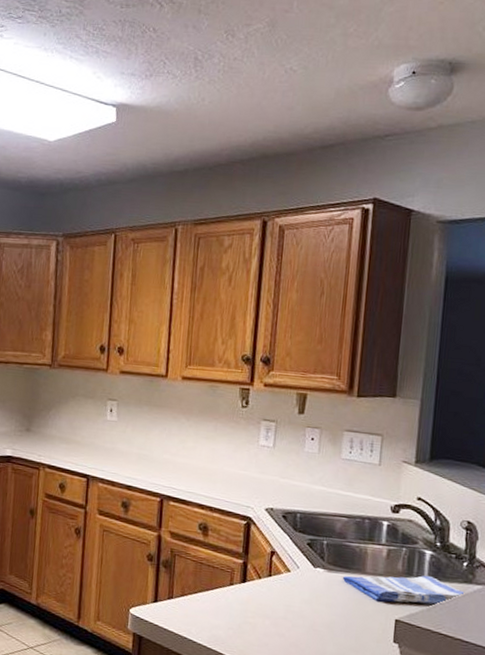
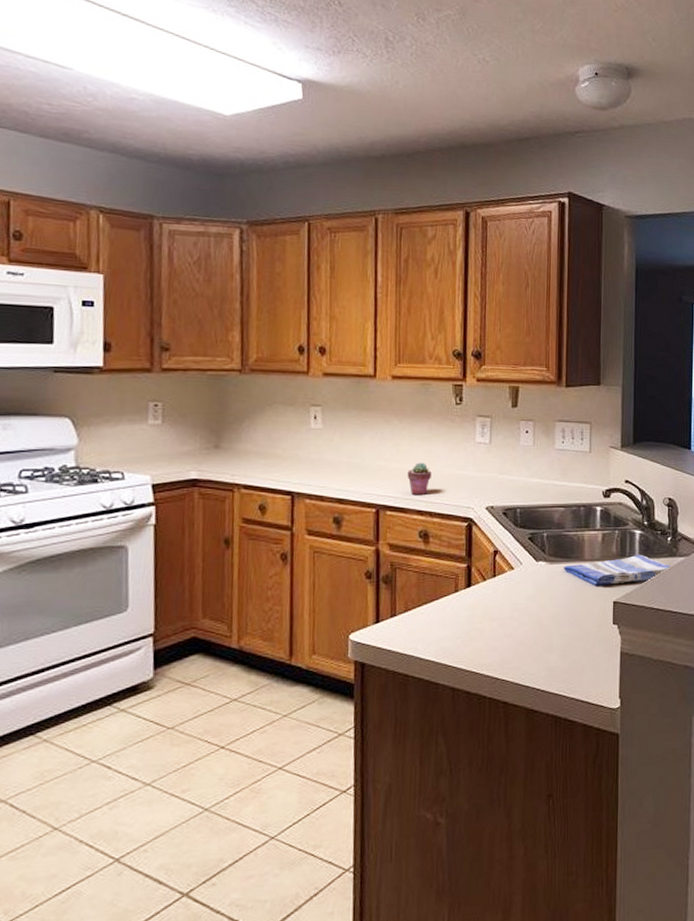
potted succulent: none [191,459,214,490] -> present [407,462,432,496]

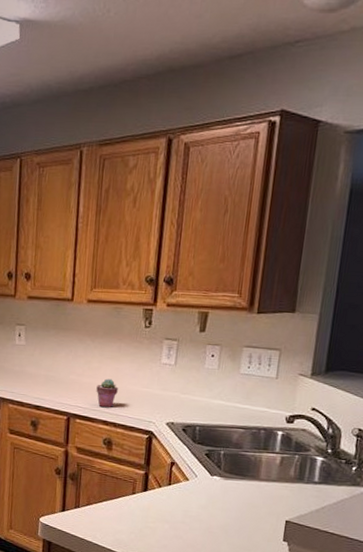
dish towel: present [563,555,671,586] -> none [237,480,352,506]

